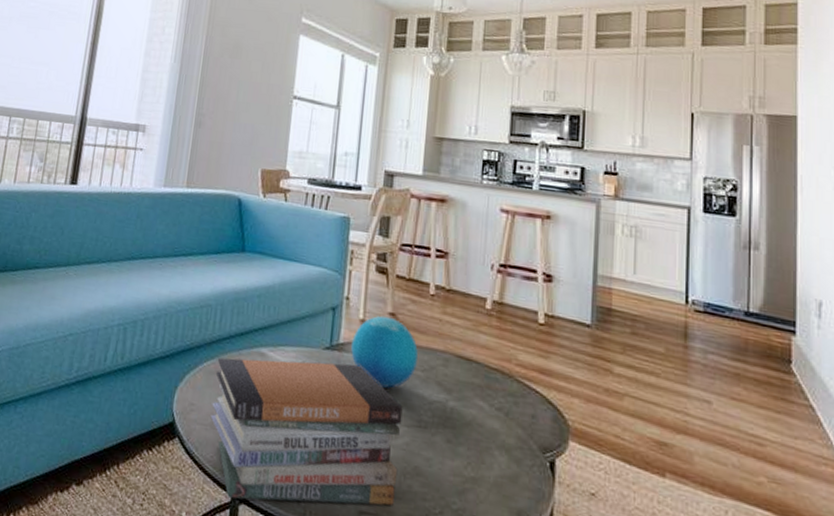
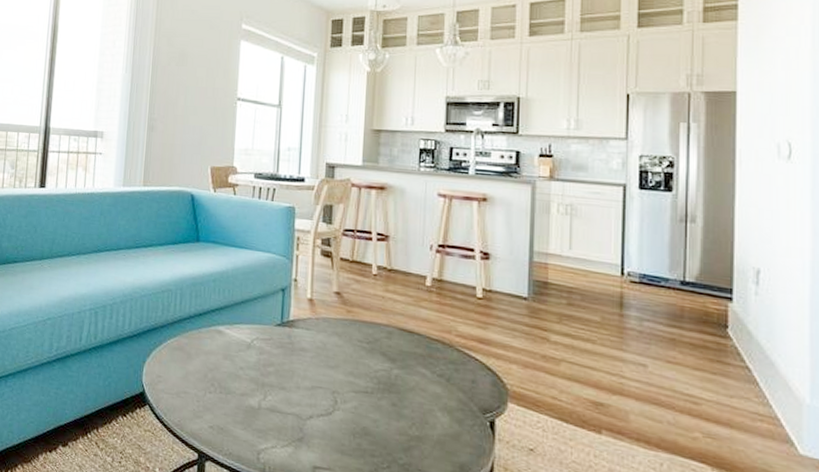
book stack: present [210,357,403,506] -> none [176,335,350,461]
decorative orb: present [351,315,418,389] -> none [301,294,363,359]

